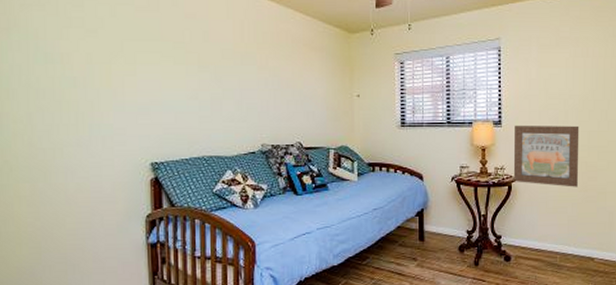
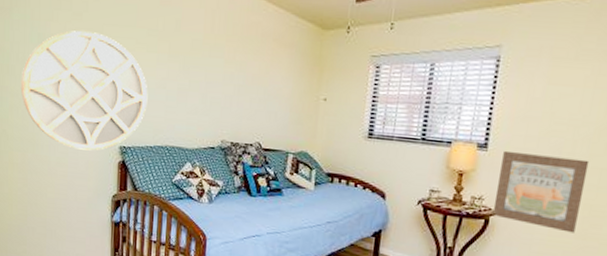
home mirror: none [25,48,179,172] -> present [20,30,148,151]

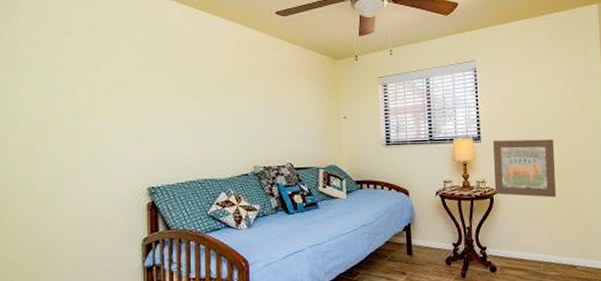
home mirror: present [20,30,148,151] -> none [28,80,175,198]

